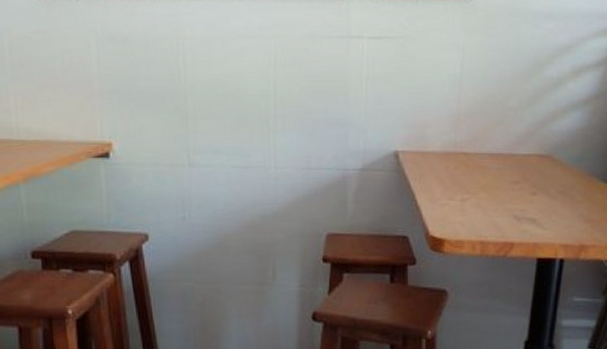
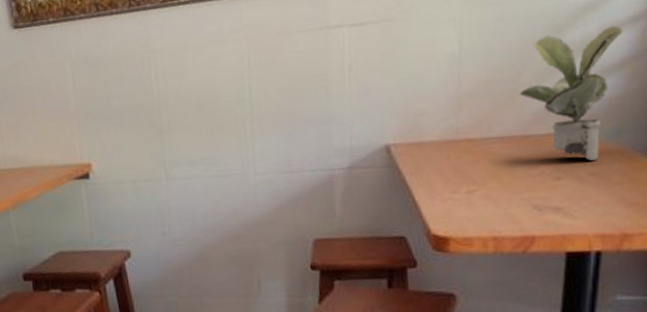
potted plant: none [508,68,589,181] -> present [520,26,623,161]

